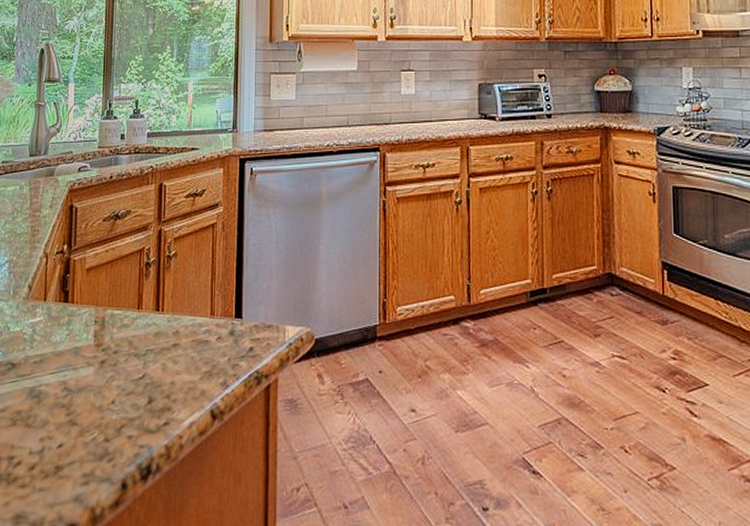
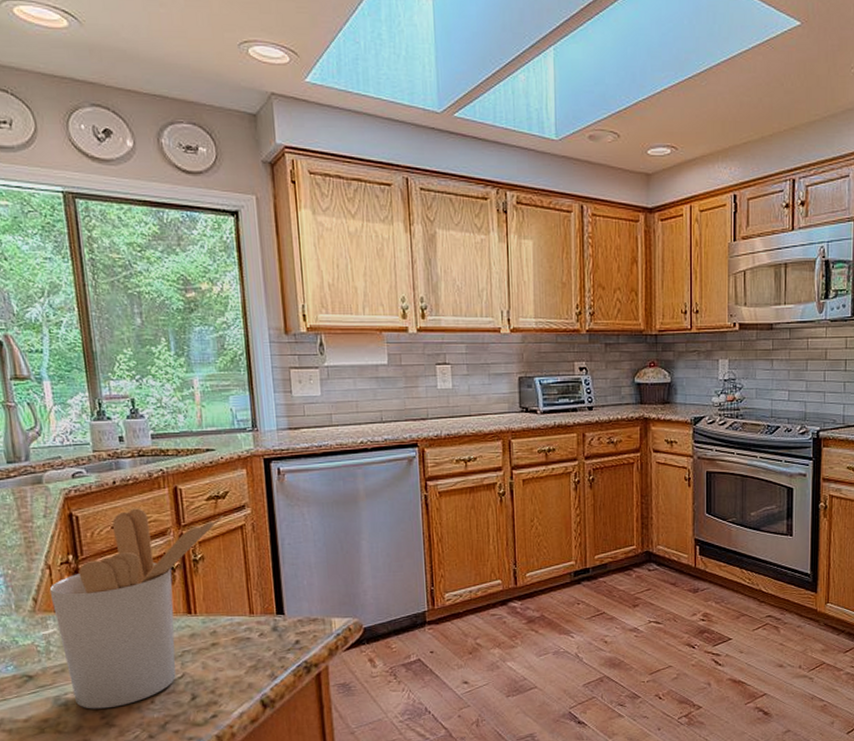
utensil holder: none [43,202,199,405] -> present [49,508,224,709]

